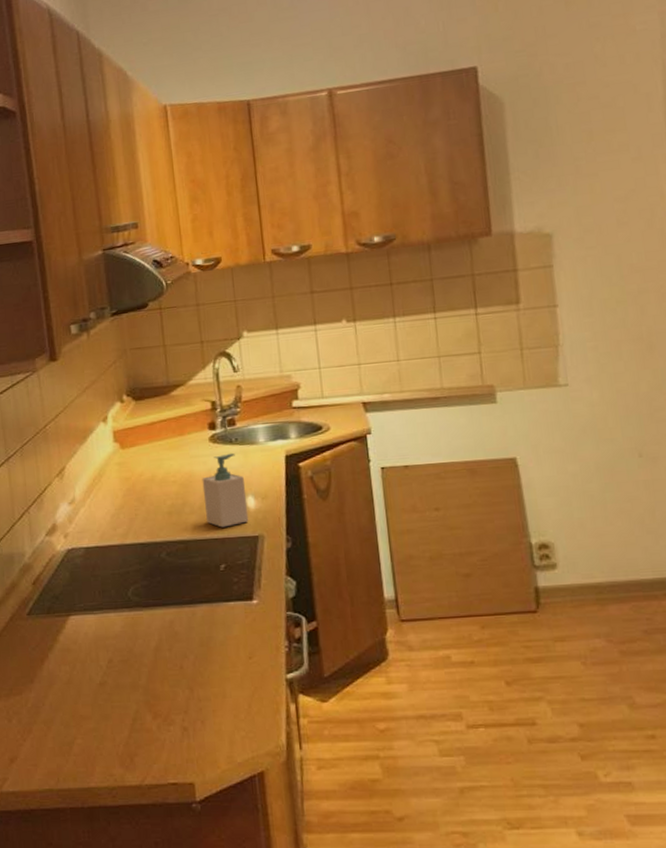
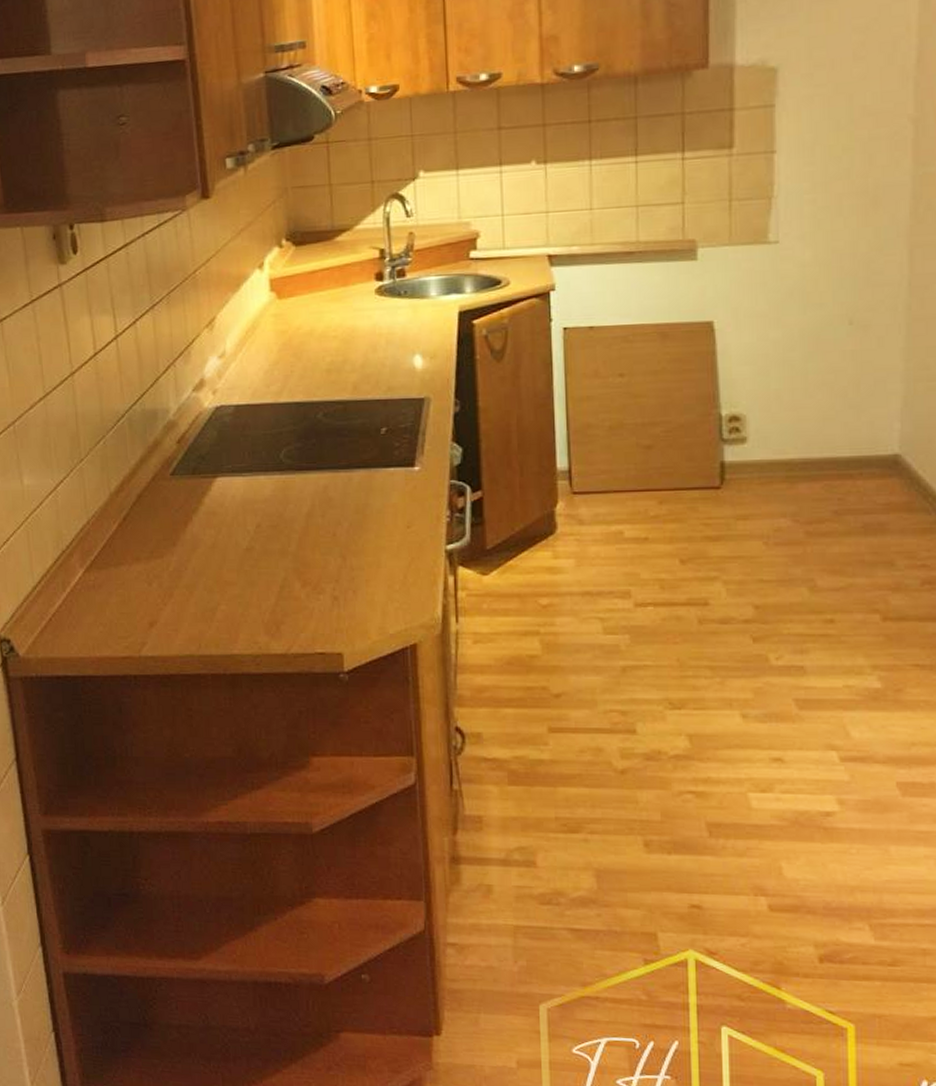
soap bottle: present [202,453,249,528] -> none [365,307,415,388]

